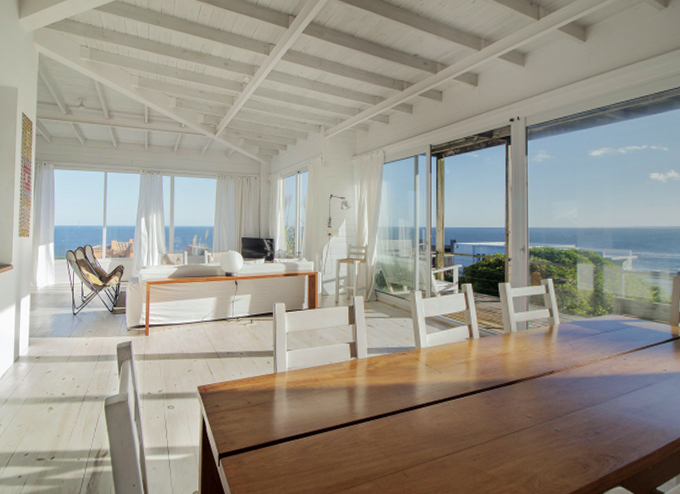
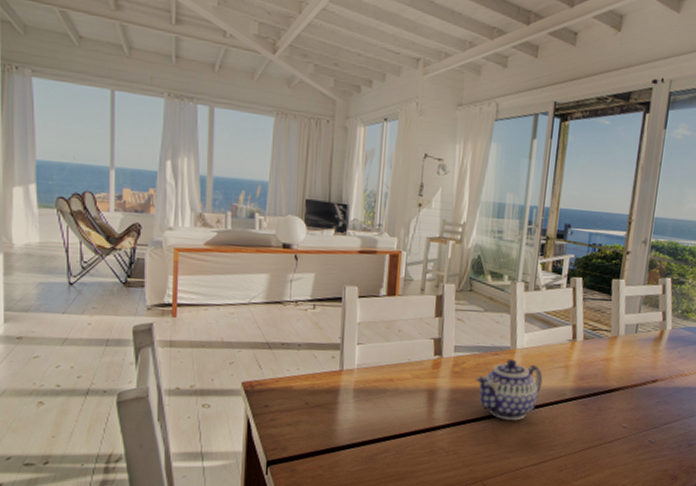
teapot: none [388,357,447,414] -> present [475,359,543,421]

